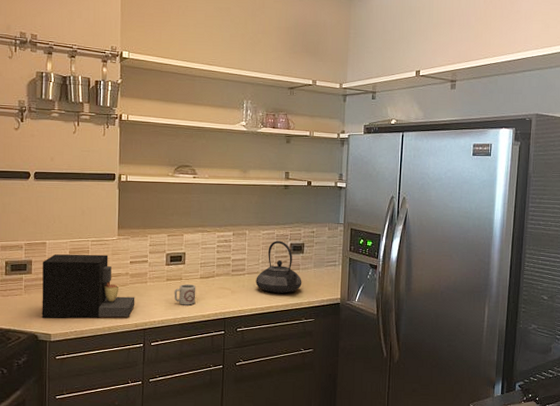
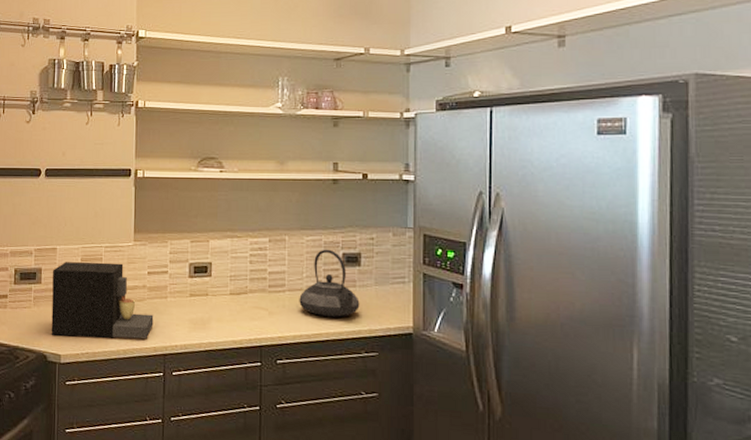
cup: present [174,284,196,305] -> none [198,301,225,328]

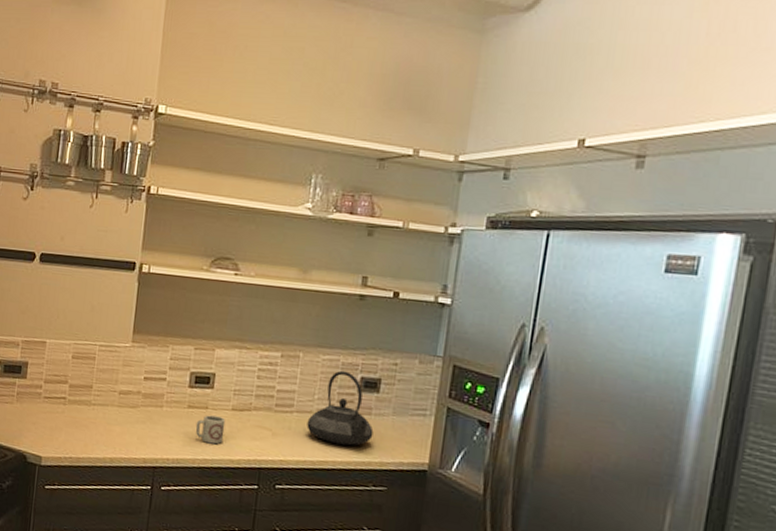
coffee maker: present [51,262,154,339] -> none [33,357,147,449]
cup: none [198,301,225,328] -> present [195,415,226,445]

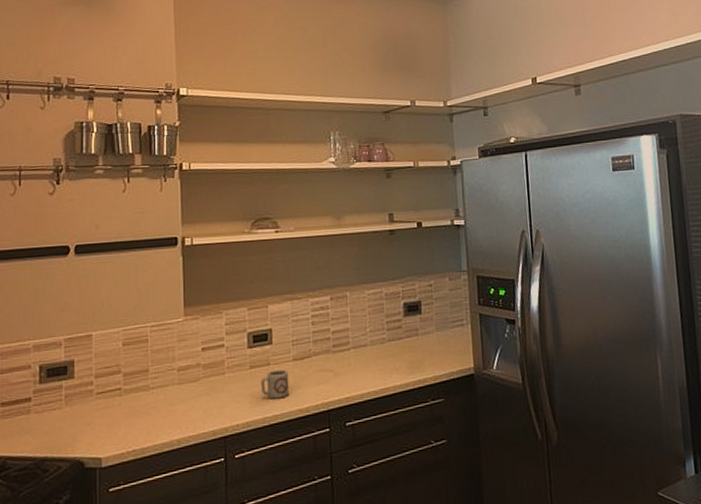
teapot: present [307,370,374,446] -> none [364,300,423,370]

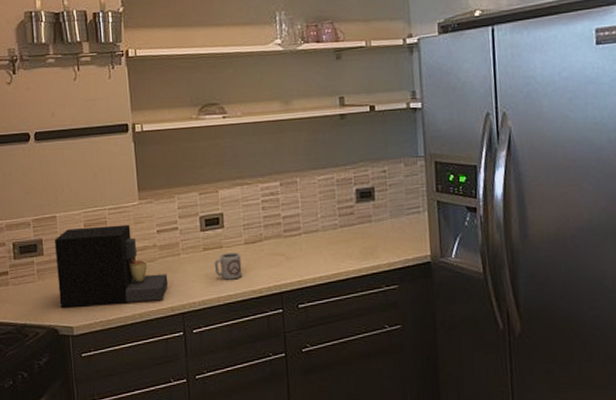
coffee maker: none [88,342,211,437] -> present [55,224,168,308]

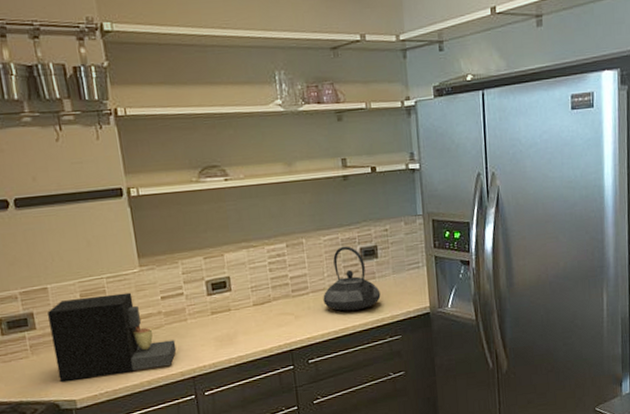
cup: present [214,252,243,280] -> none [223,314,253,342]
teapot: none [315,186,377,255] -> present [323,246,381,312]

